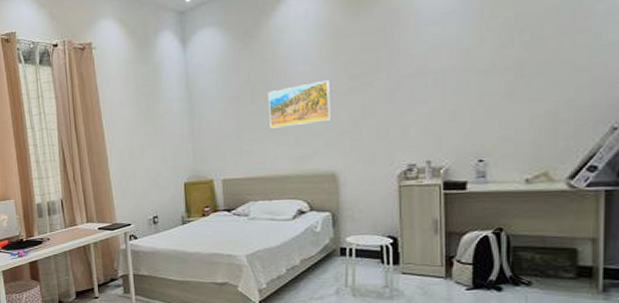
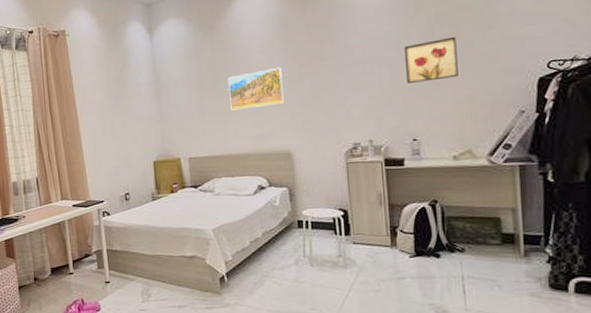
wall art: none [476,41,539,97] -> present [405,36,458,83]

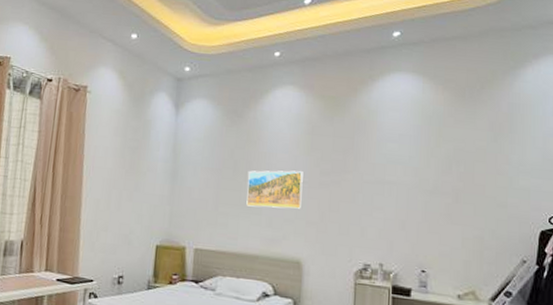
wall art: present [405,36,458,83] -> none [422,174,470,216]

